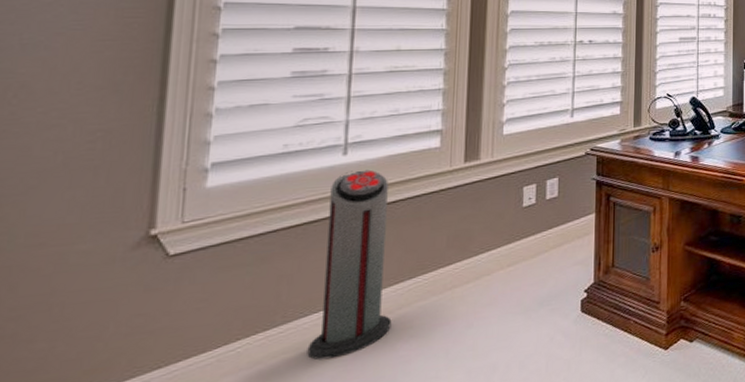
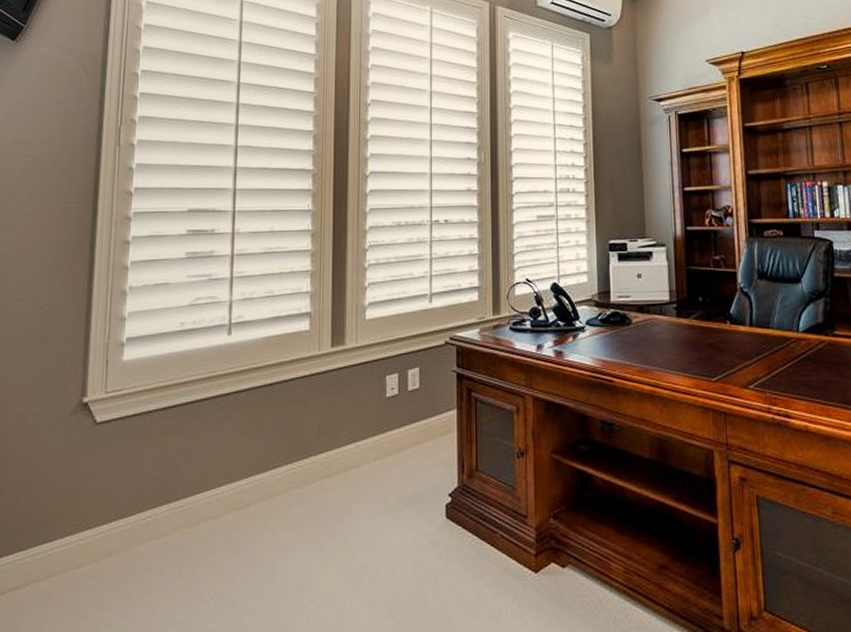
air purifier: present [307,169,392,361] -> none [202,350,271,539]

